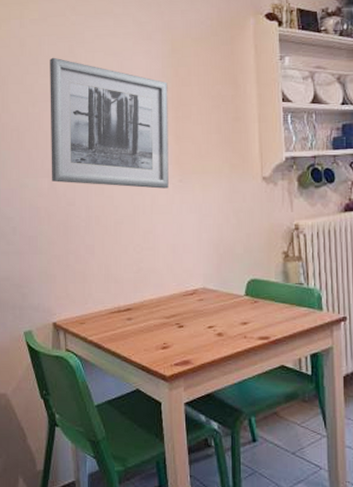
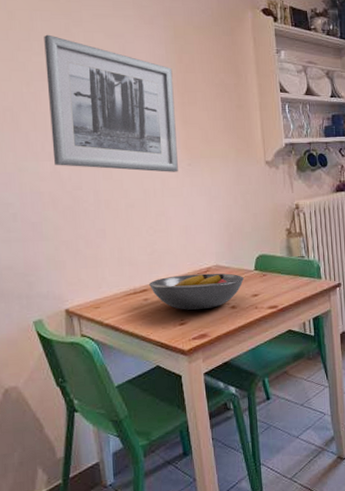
fruit bowl: none [132,296,232,335] -> present [148,273,244,311]

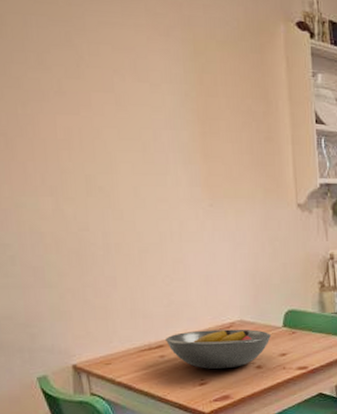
wall art: present [44,34,178,172] -> none [41,44,198,213]

